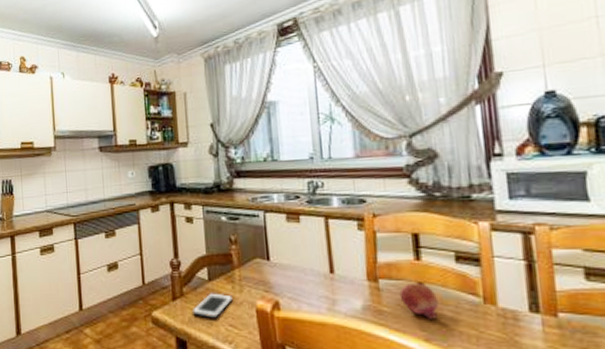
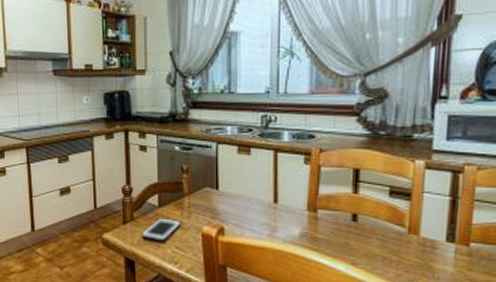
fruit: present [399,282,440,321] -> none [335,213,369,247]

